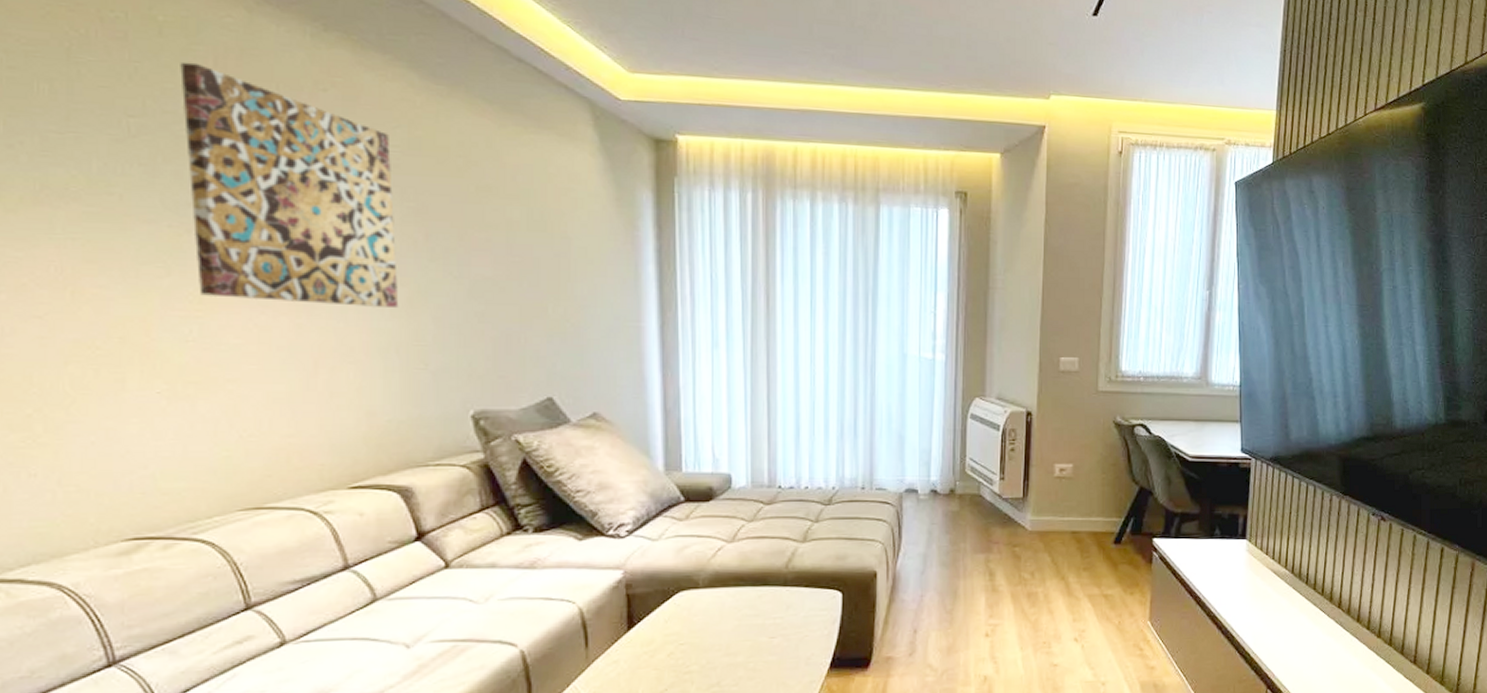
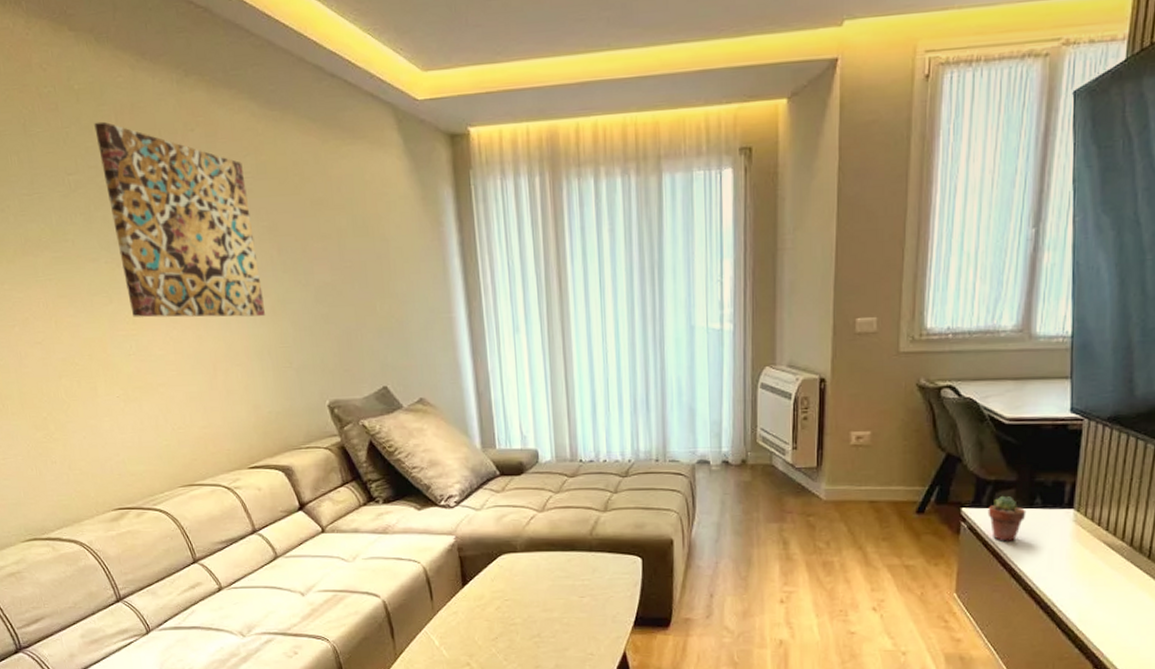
potted succulent: none [1176,526,1208,570] -> present [988,495,1026,541]

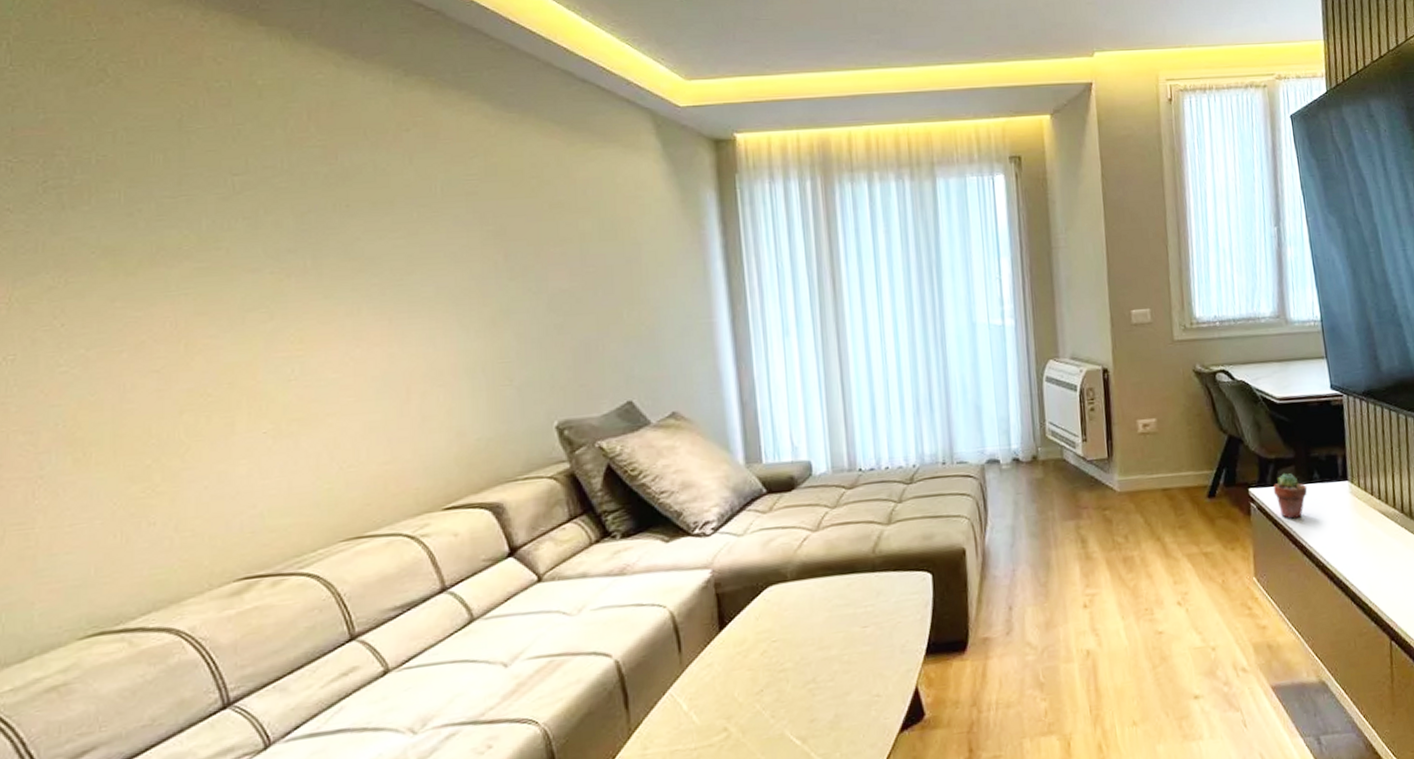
wall art: present [94,121,266,318] -> none [278,119,483,336]

